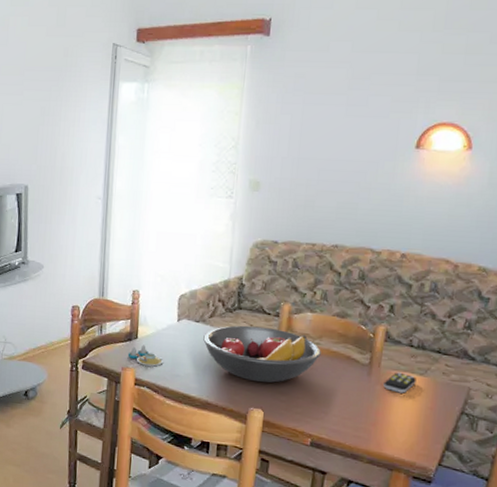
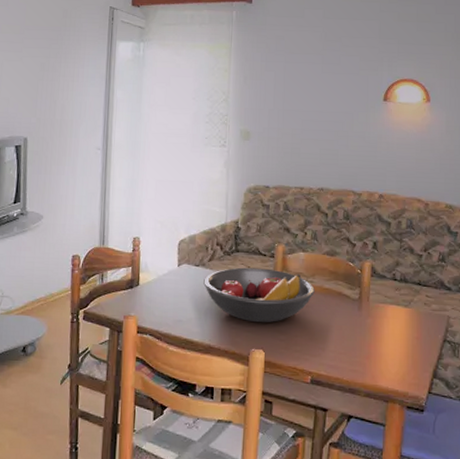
salt and pepper shaker set: present [127,345,164,367] -> none [129,291,166,313]
remote control: present [383,372,416,394] -> none [373,305,402,325]

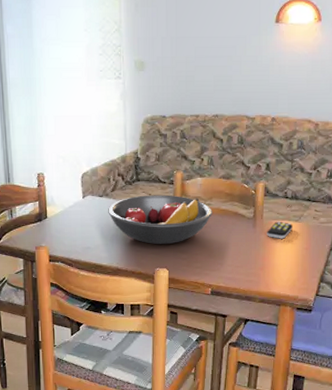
remote control: none [373,305,402,325] -> present [267,221,293,239]

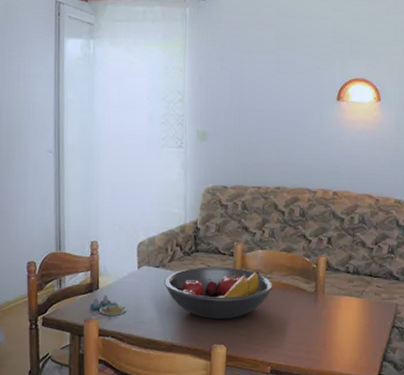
salt and pepper shaker set: none [39,223,74,243] -> present [89,295,127,315]
remote control: present [267,221,293,239] -> none [328,296,355,315]

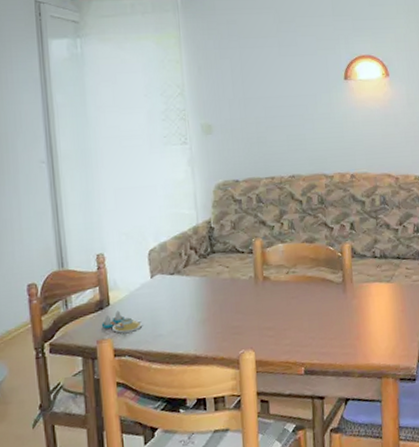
fruit bowl: present [164,267,273,320] -> none [181,265,298,324]

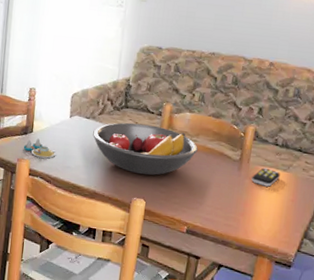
fruit bowl: none [181,265,298,324] -> present [93,122,198,175]
remote control: none [358,283,385,304] -> present [251,167,280,187]

